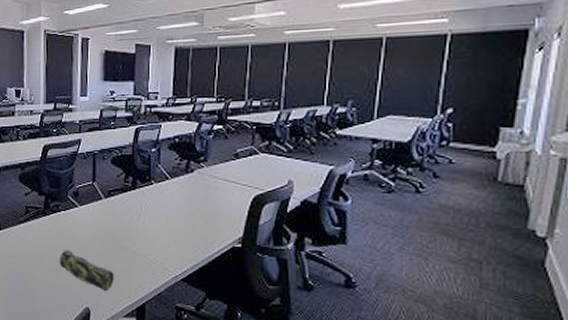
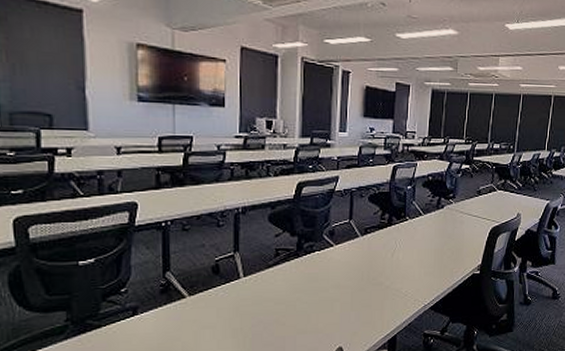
pencil case: present [59,249,115,291] -> none [312,290,369,328]

